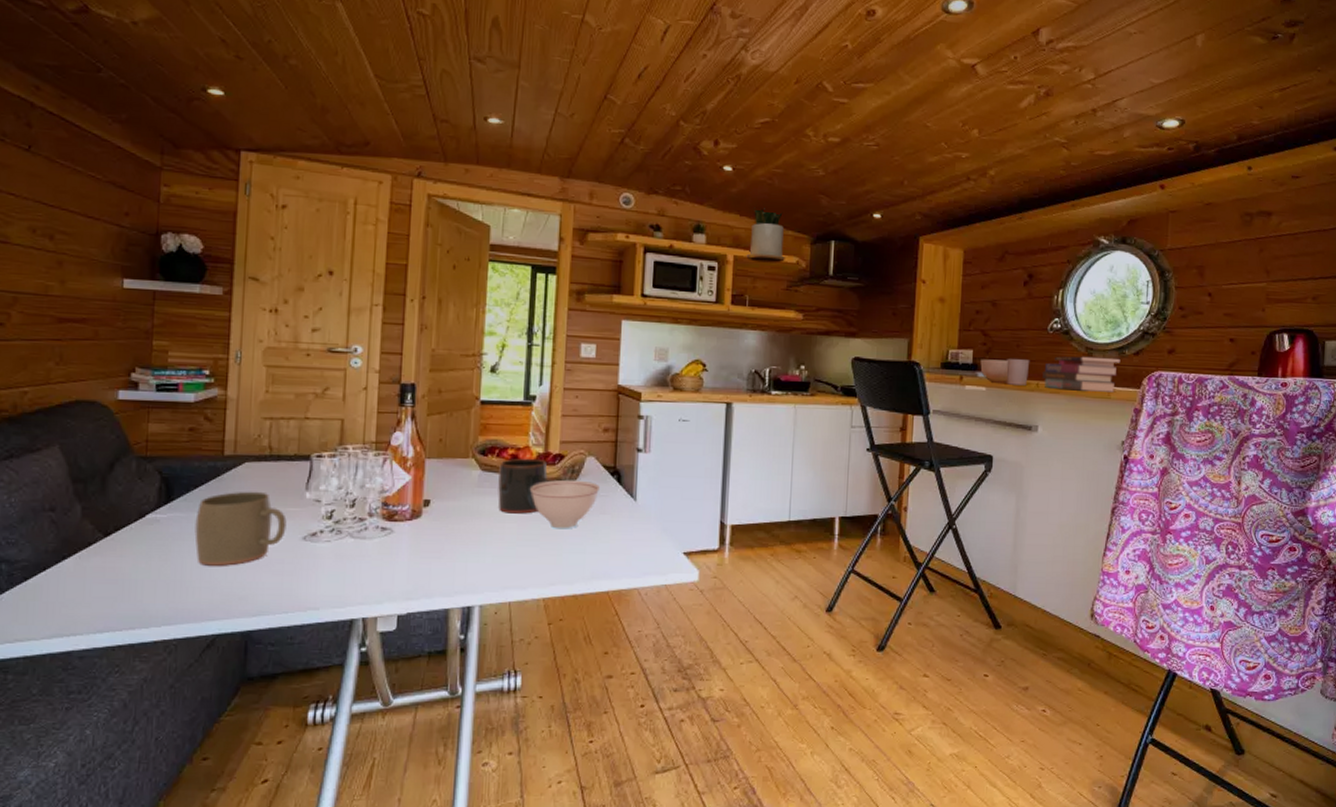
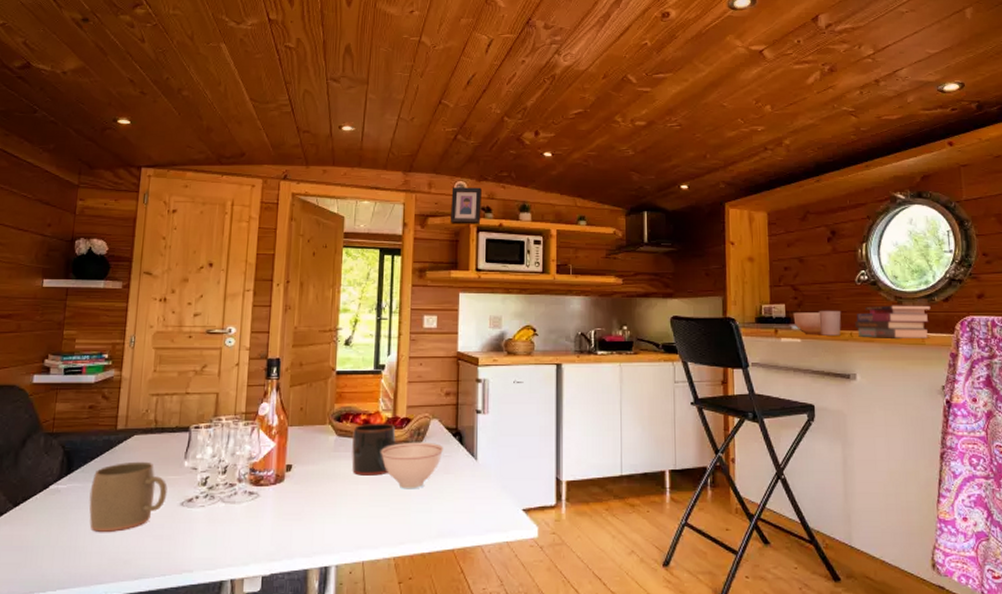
picture frame: none [613,199,651,244] -> present [450,187,482,224]
planter: present [746,207,786,263] -> none [568,186,604,234]

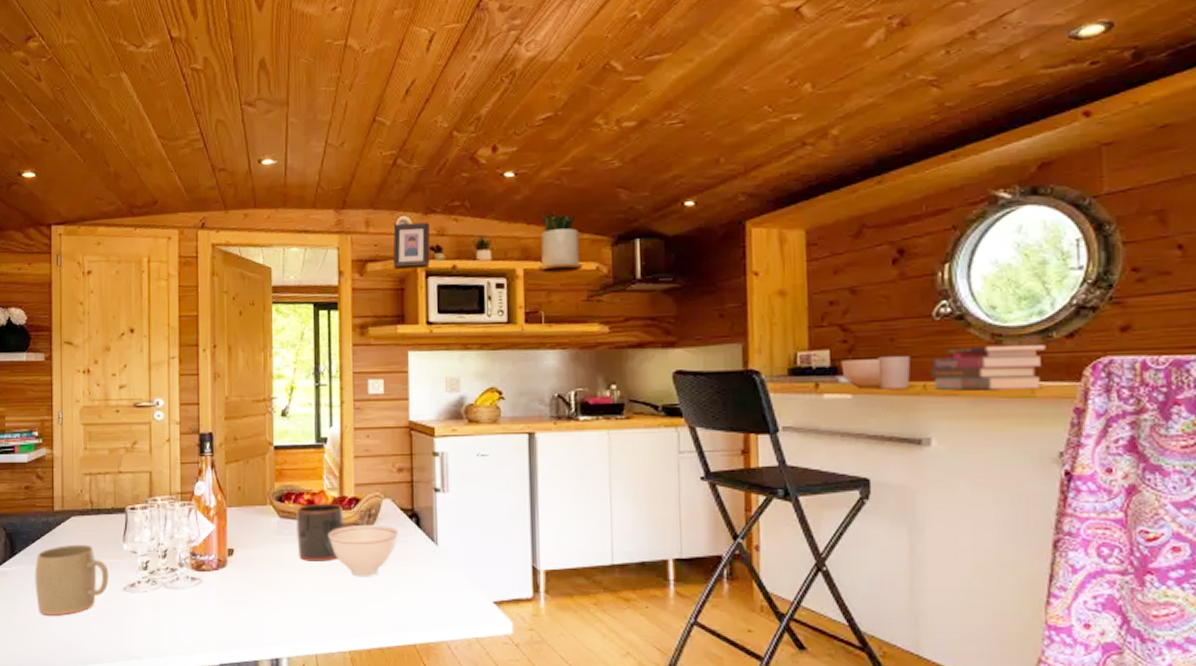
planter: none [568,186,604,234] -> present [537,212,584,274]

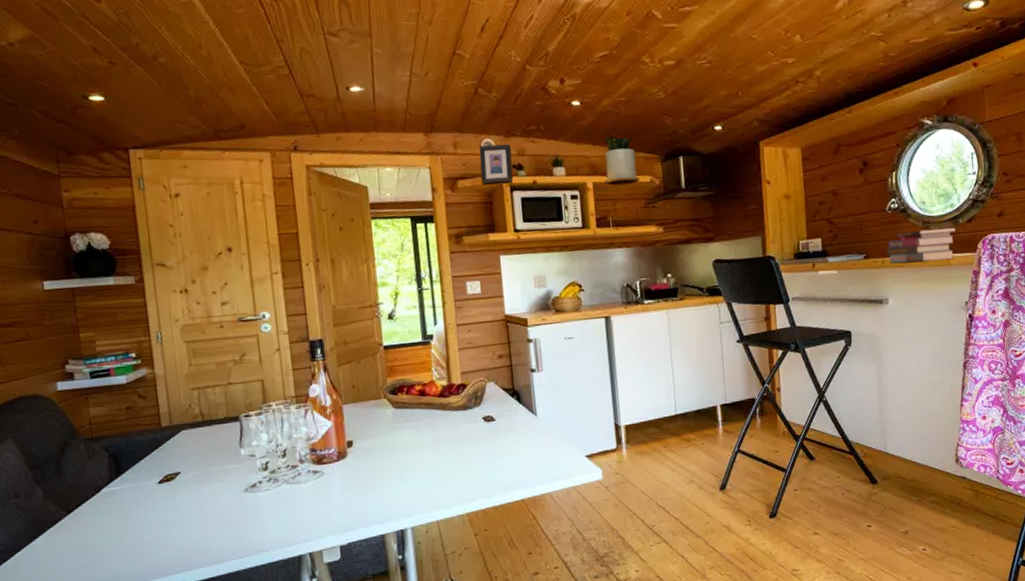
mug: present [34,544,109,616] -> none [146,454,229,527]
mug: present [296,503,346,562] -> none [409,390,456,443]
bowl: present [327,524,398,577] -> none [439,404,503,451]
bowl: present [841,359,883,390] -> none [829,243,857,266]
candle holder: present [878,356,911,389] -> none [853,240,874,265]

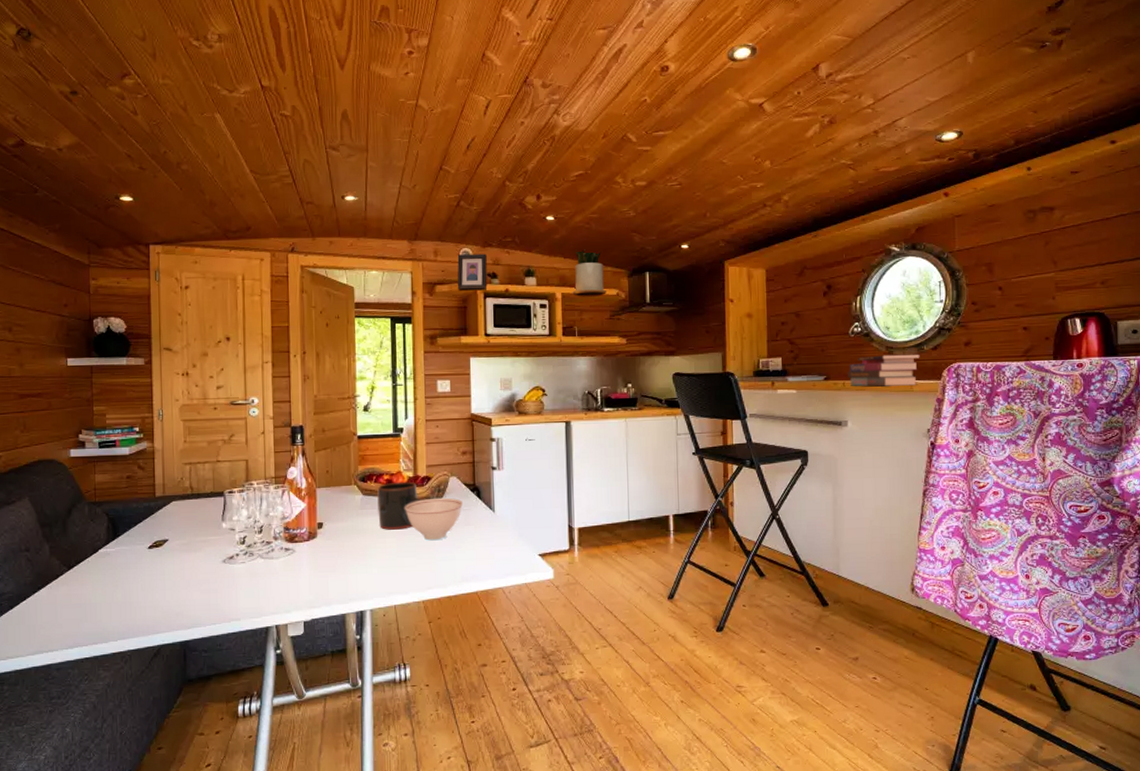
mug: none [409,390,456,443] -> present [377,481,419,530]
bowl: none [439,404,503,451] -> present [404,497,463,541]

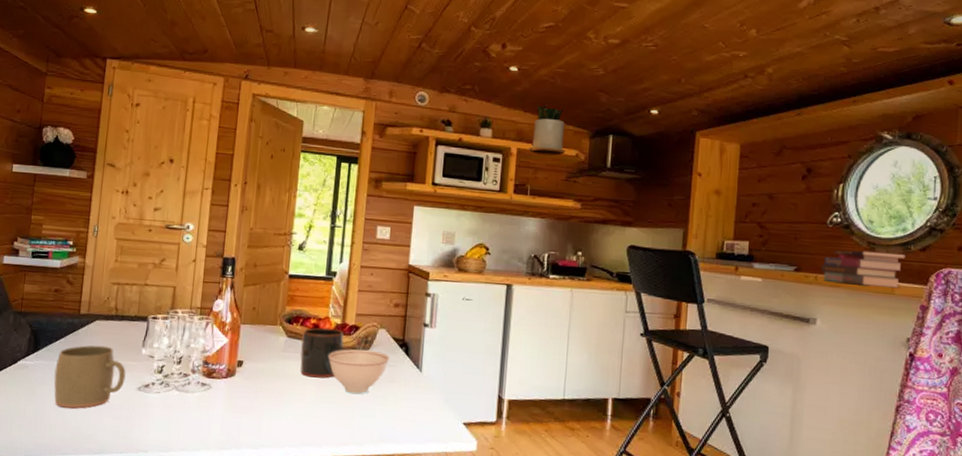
mug: none [137,524,209,589] -> present [53,345,126,408]
picture frame: present [457,254,488,291] -> none [409,97,443,137]

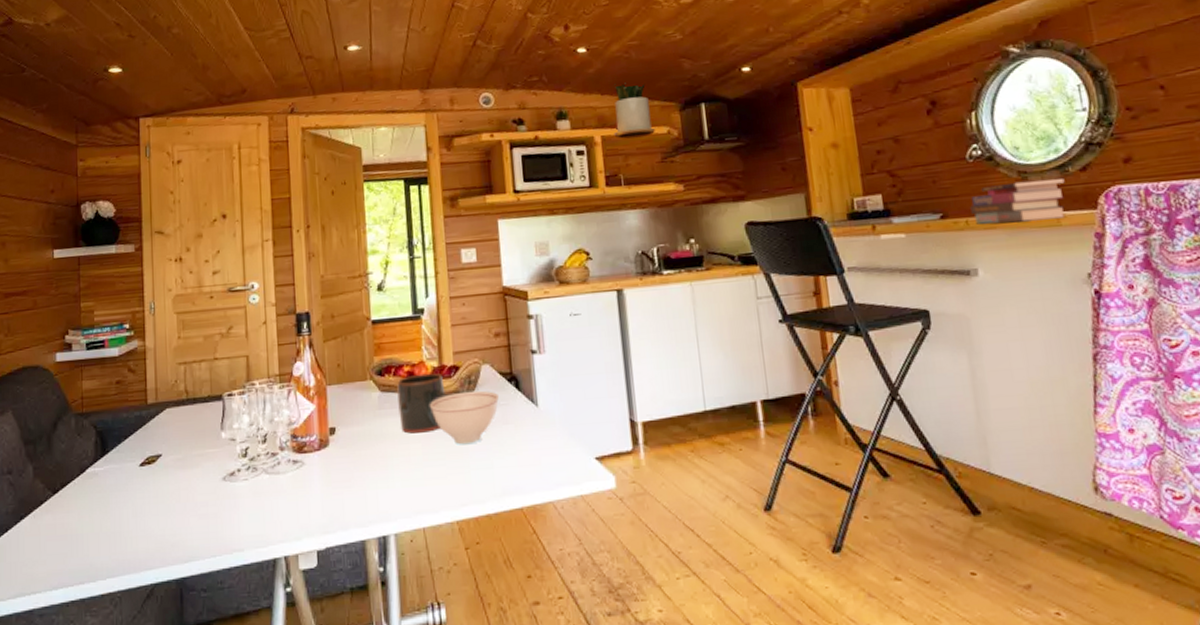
mug: present [53,345,126,408] -> none [128,436,207,515]

